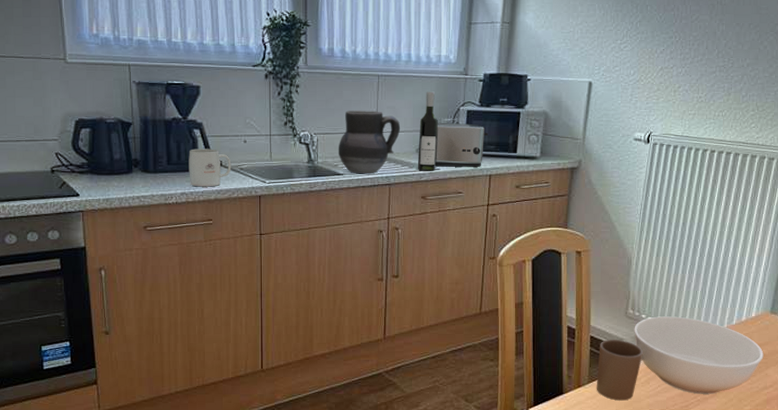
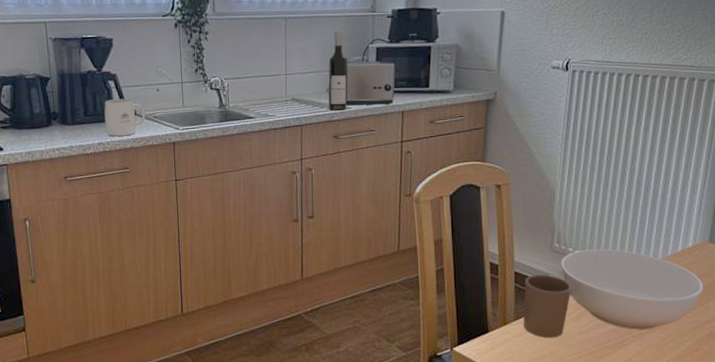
ceramic jug: present [338,111,401,174] -> none [248,53,310,117]

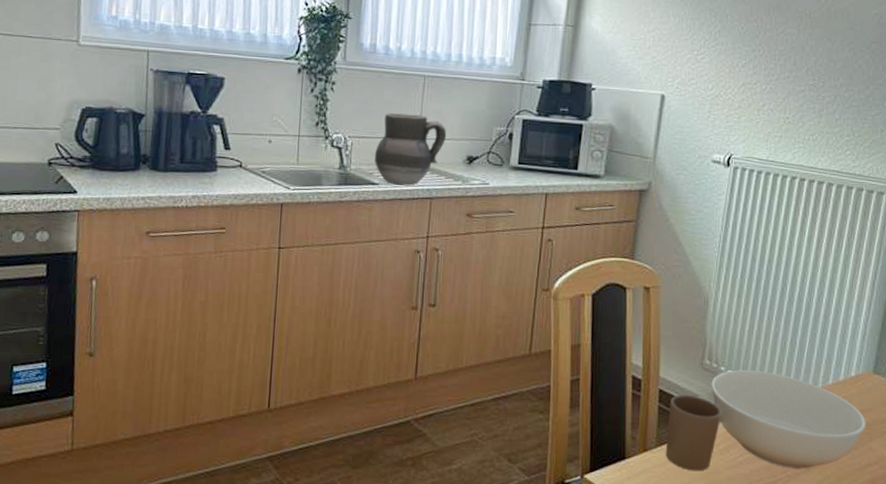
mug: present [104,98,146,137] -> none [203,146,253,191]
ceramic jug: none [248,53,310,117] -> present [374,113,447,186]
bottle: present [328,30,348,112] -> none [463,96,489,187]
toaster: present [345,60,399,106] -> none [483,131,546,185]

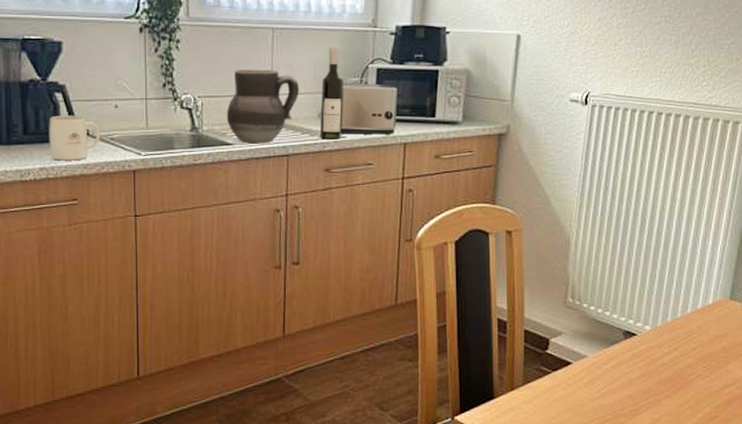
mug: none [203,146,253,191] -> present [49,115,100,161]
bottle: none [463,96,489,187] -> present [319,47,343,141]
toaster: none [483,131,546,185] -> present [340,82,402,135]
mug: present [665,394,722,472] -> none [532,332,585,405]
bowl: present [711,370,866,469] -> none [574,305,723,395]

